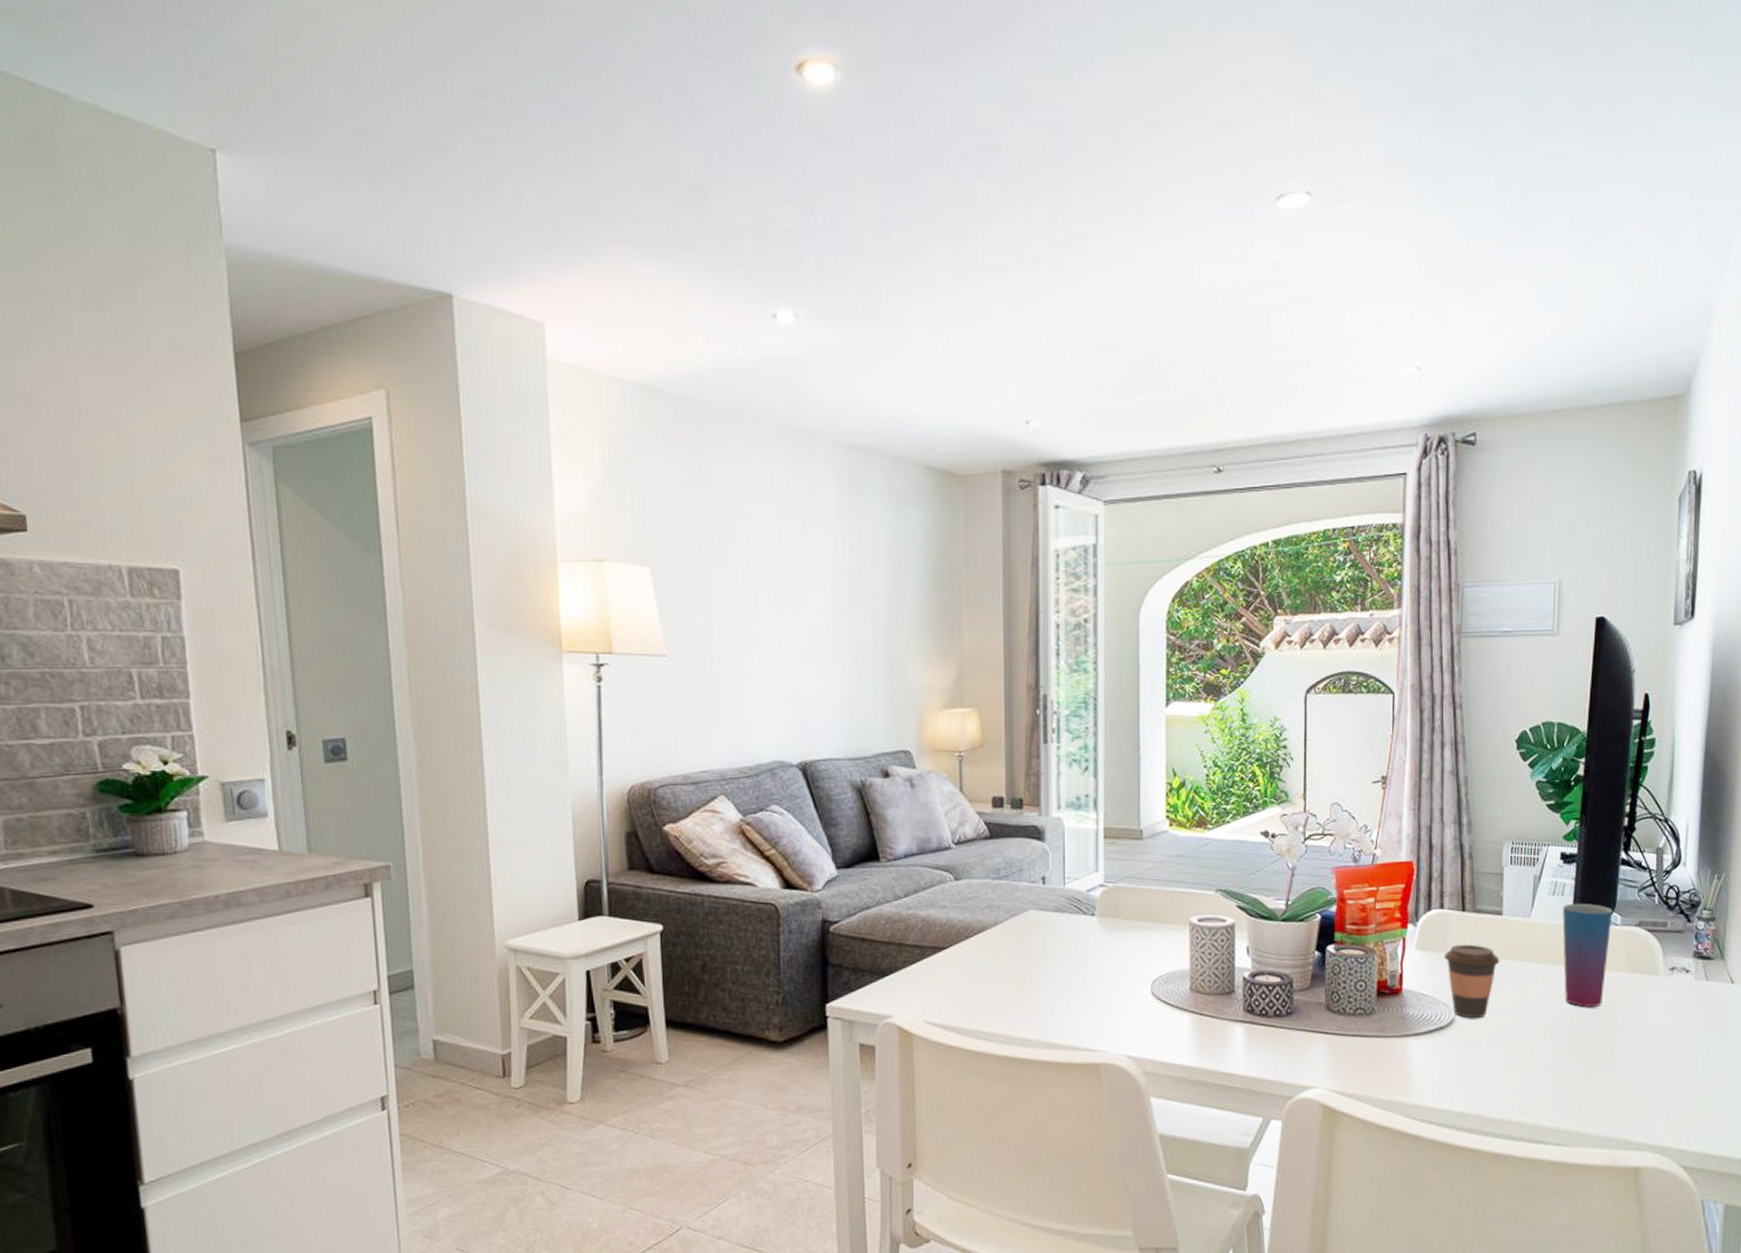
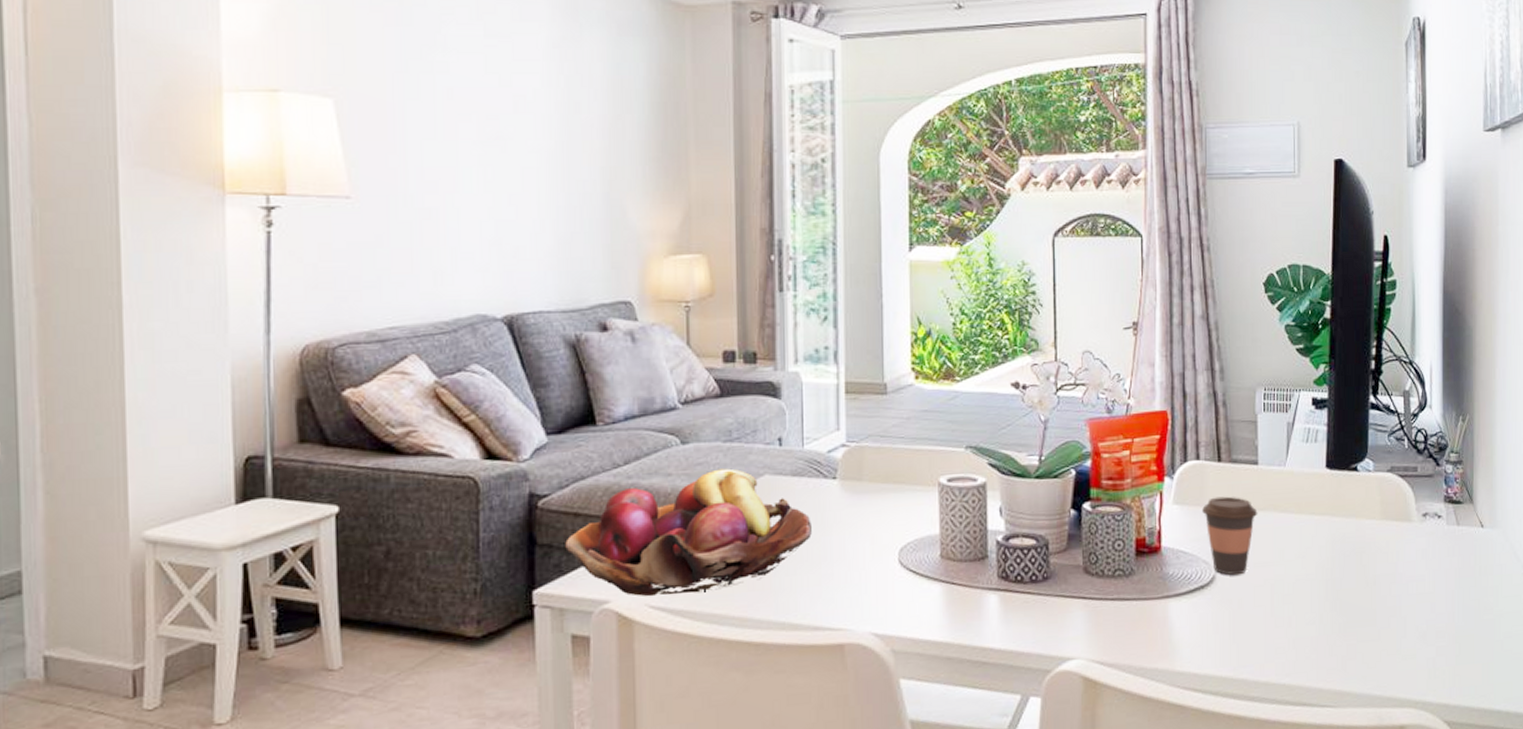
fruit basket: none [853,903,1072,1014] -> present [565,468,812,597]
cup: present [1562,903,1613,1007] -> none [1317,449,1365,558]

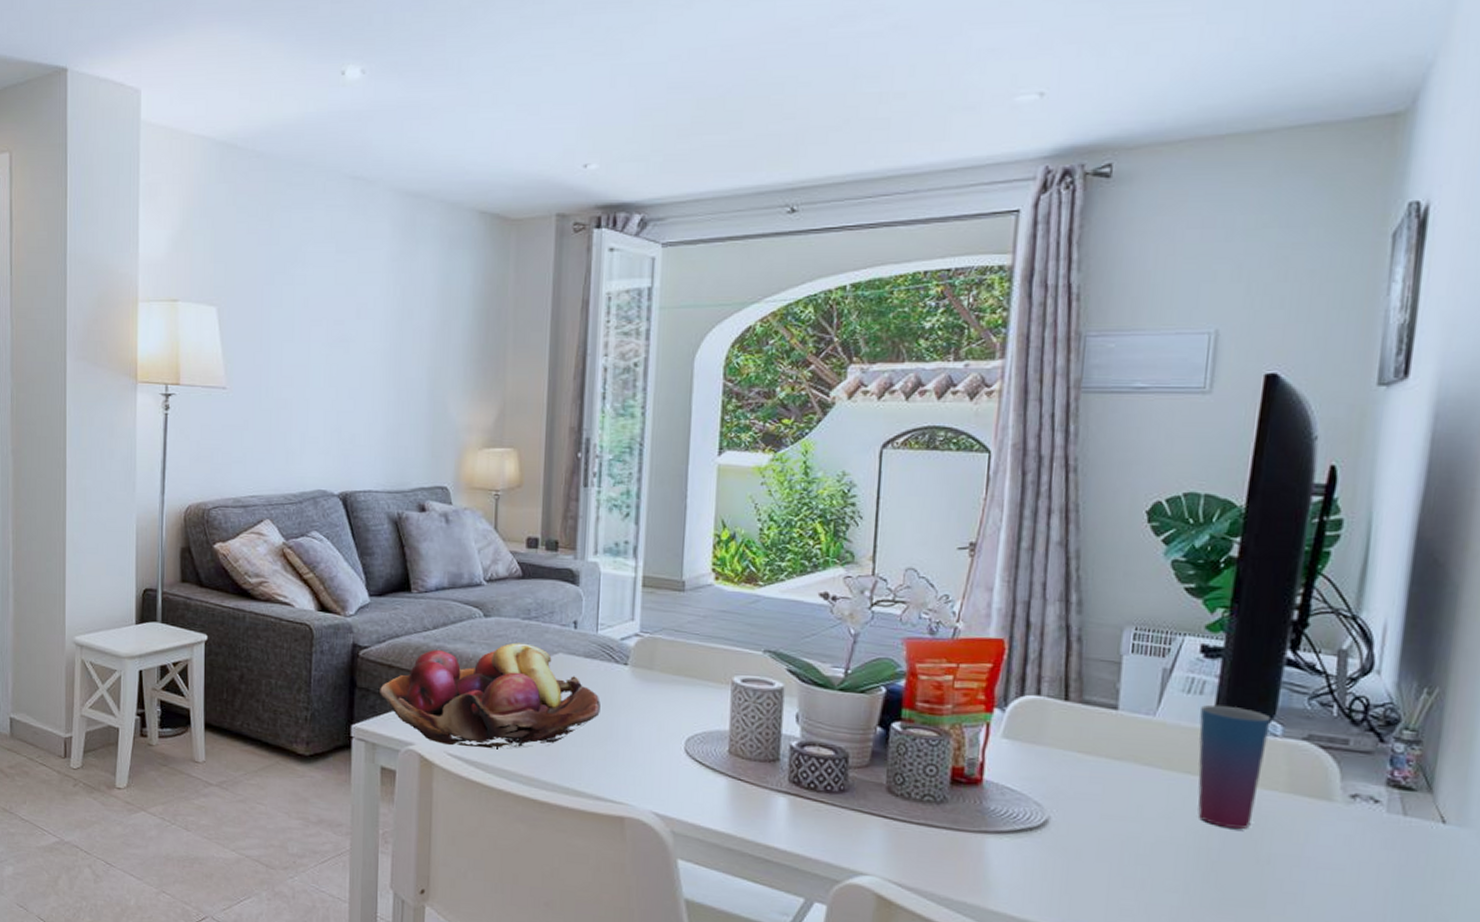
coffee cup: present [1202,496,1258,575] -> none [1038,737,1112,824]
cup: none [1317,449,1365,558] -> present [1197,704,1271,829]

